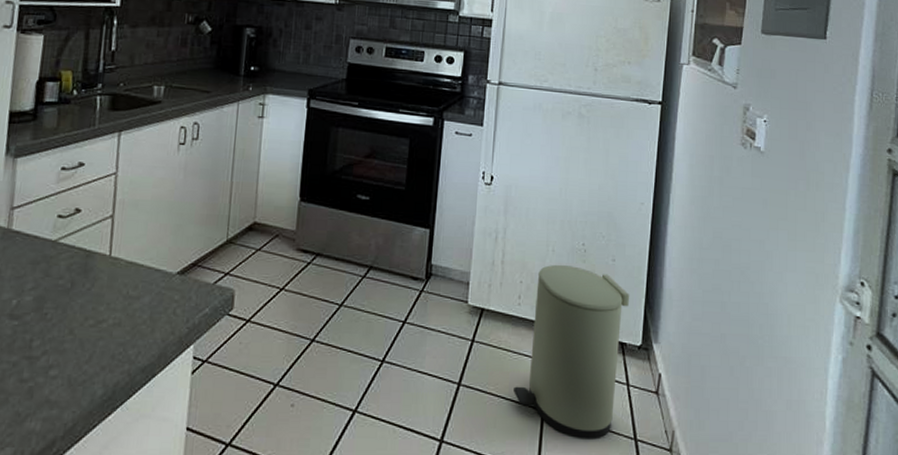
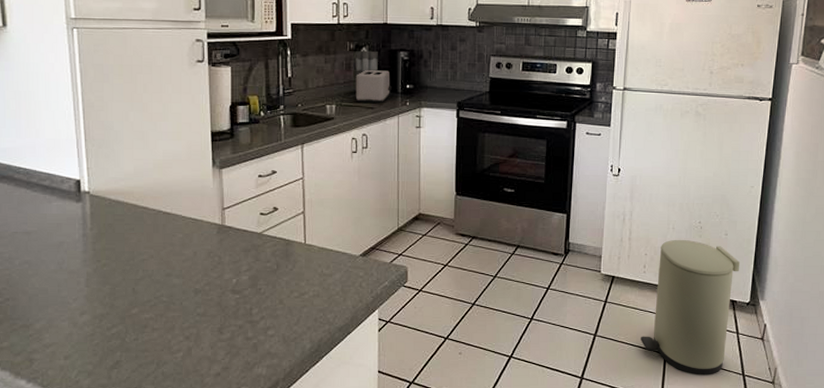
spice rack: none [188,18,221,75] -> present [354,44,378,94]
toaster: none [189,47,233,86] -> present [355,70,392,103]

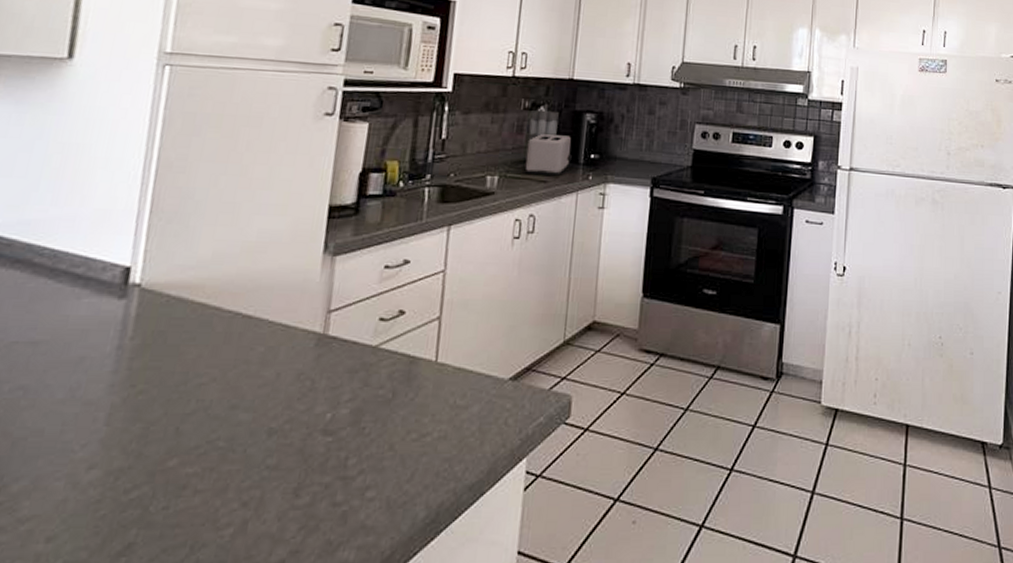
pedal bin: present [641,239,741,375] -> none [871,359,990,549]

